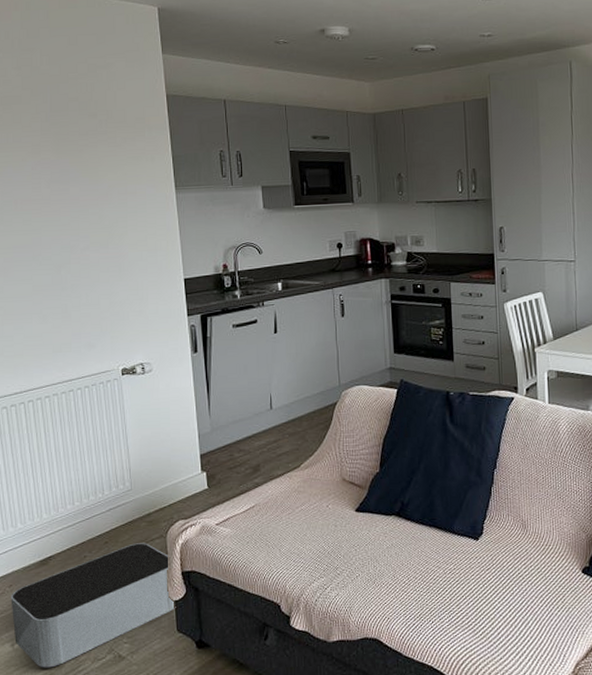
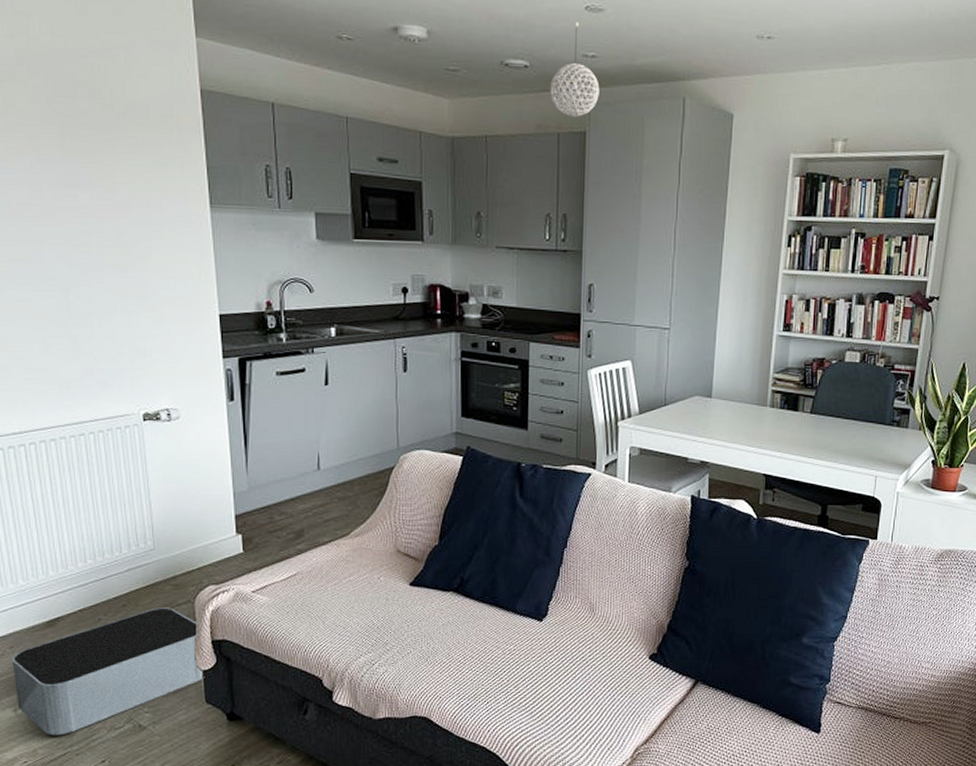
pendant light: none [454,9,497,87] -> present [550,21,600,117]

